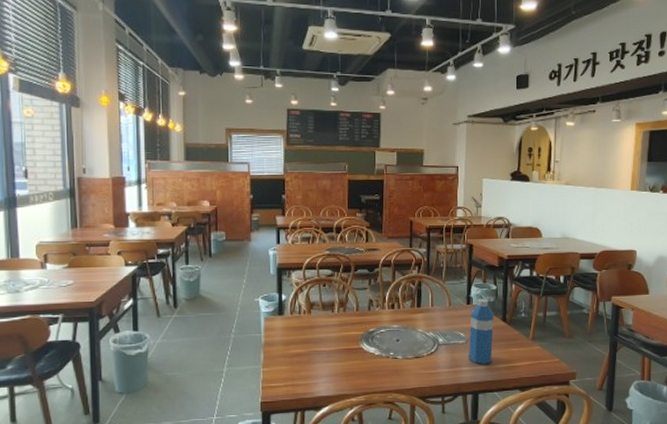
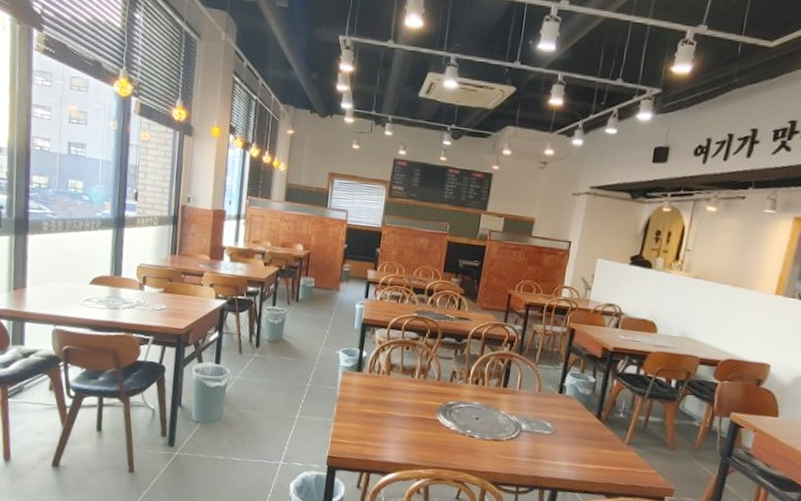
water bottle: present [469,298,493,364] -> none [552,389,588,462]

